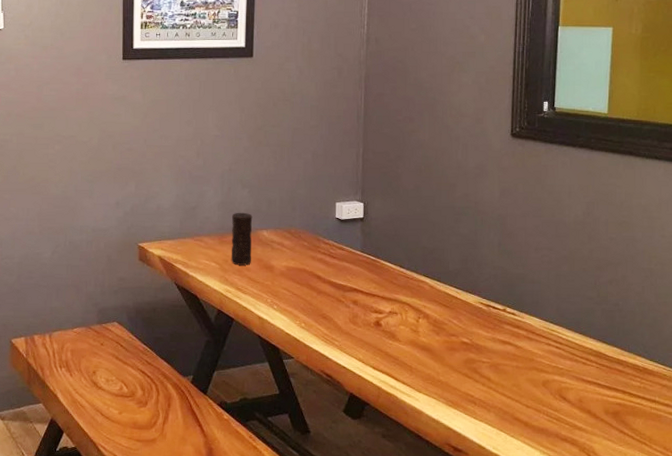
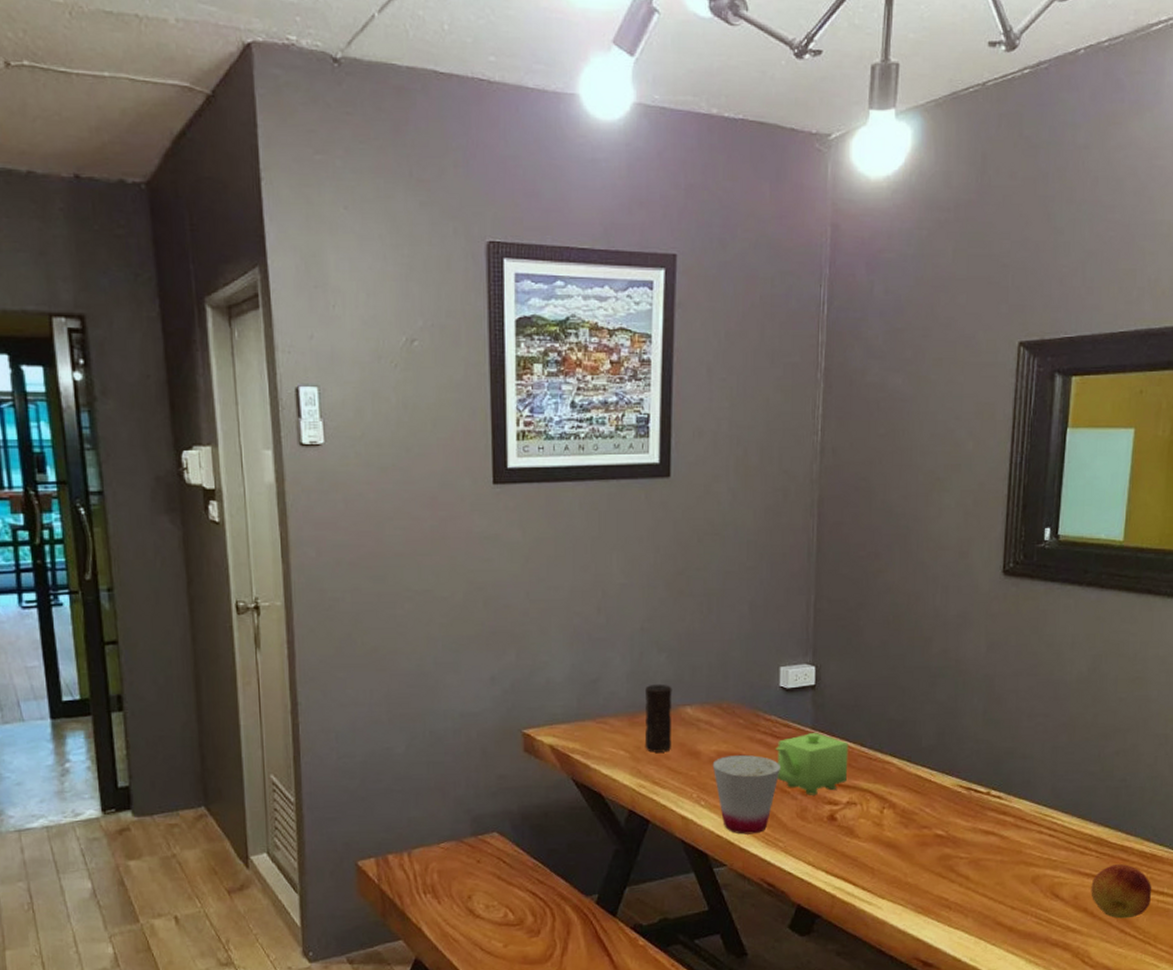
cup: none [283,270,336,334] -> present [712,754,780,835]
teapot: none [331,255,390,305] -> present [774,733,848,795]
fruit: none [593,375,645,421] -> present [1091,864,1151,919]

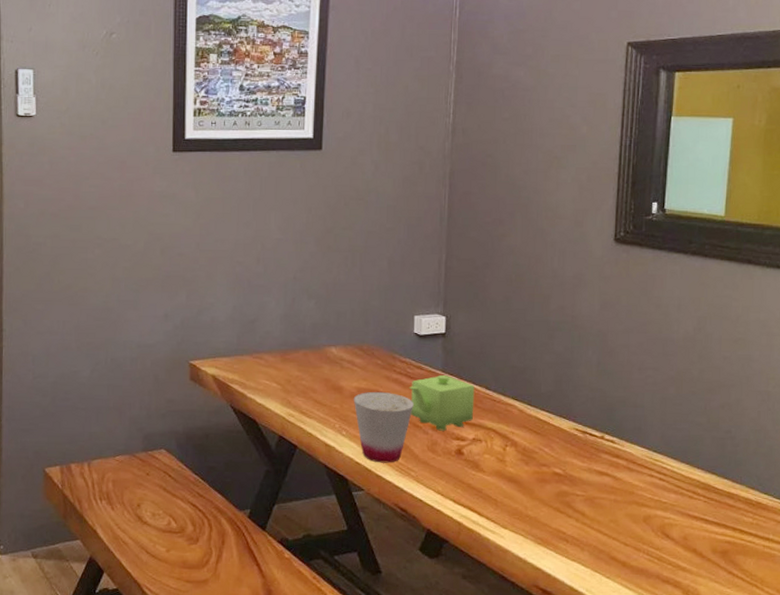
candle: present [644,684,672,753] -> none [294,326,320,386]
fruit: present [1091,864,1151,919] -> none [699,510,757,561]

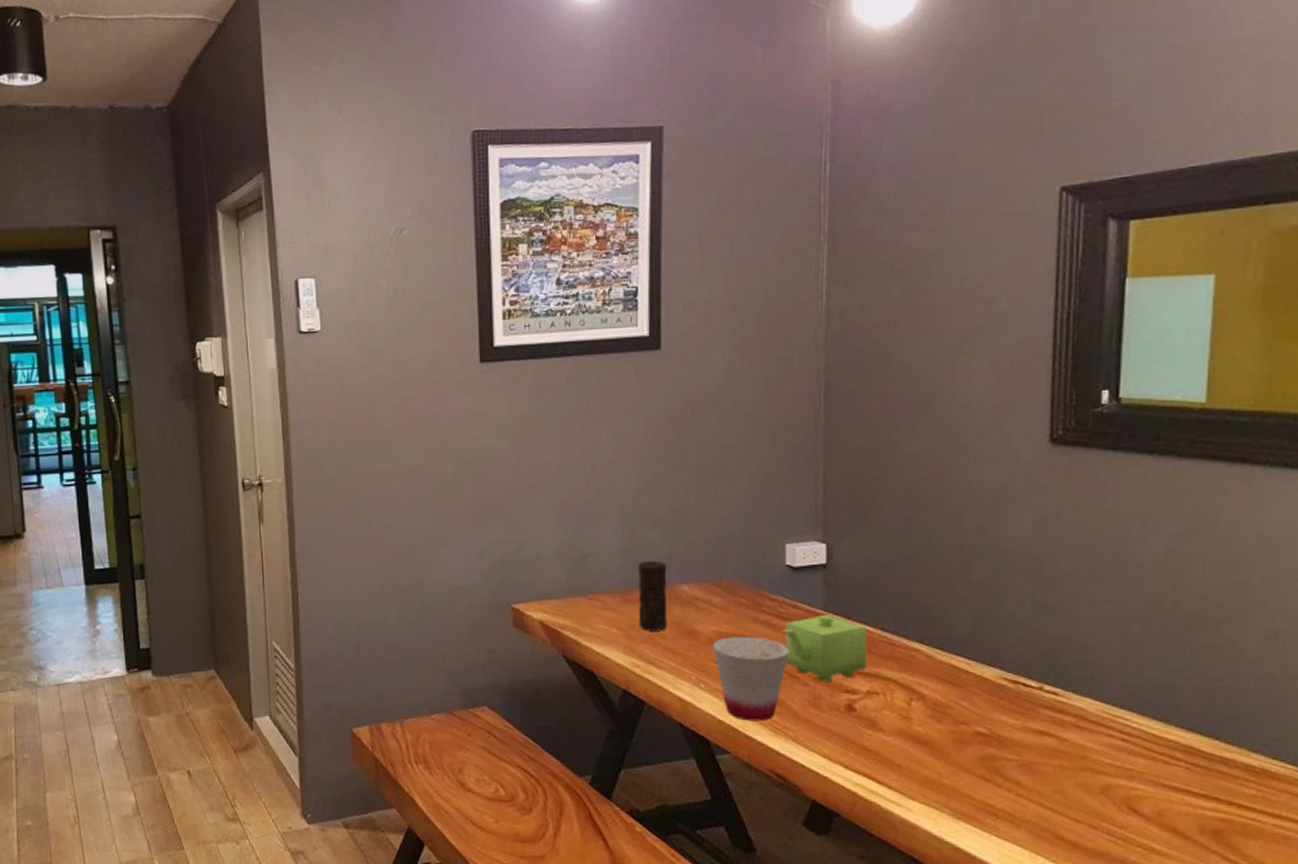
candle: none [294,326,320,386] -> present [638,560,667,631]

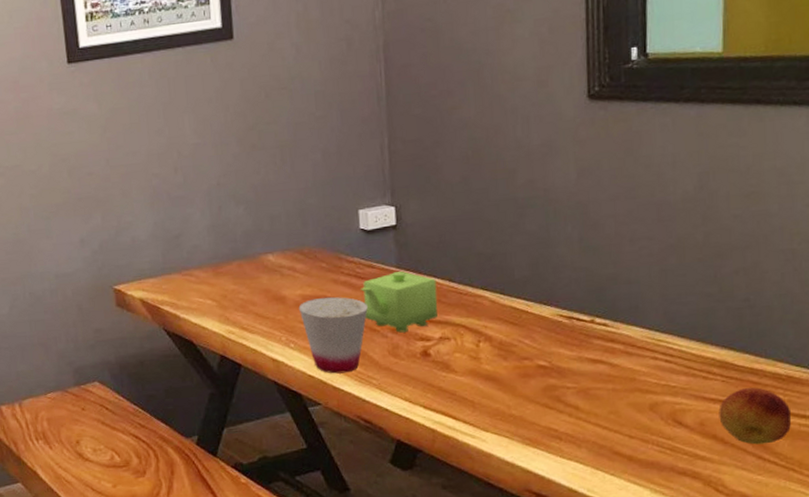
candle: present [638,560,667,631] -> none [226,234,256,300]
fruit: none [1180,779,1263,844] -> present [719,387,791,445]

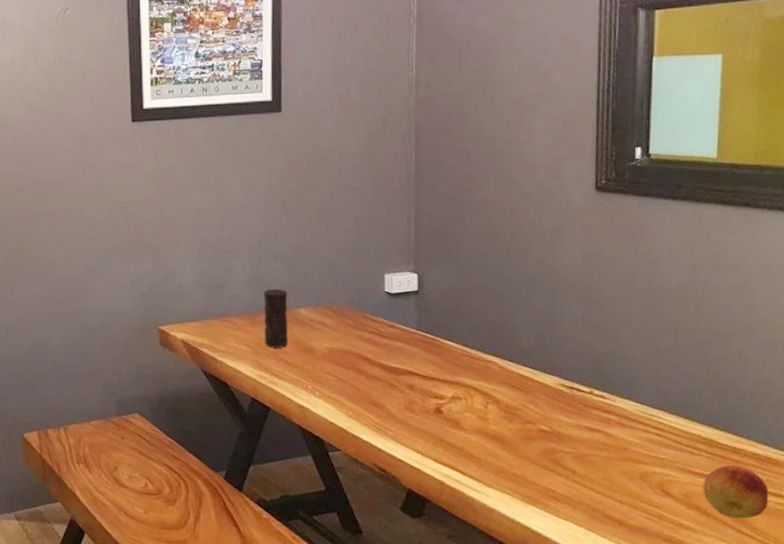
candle: none [226,234,256,300] -> present [264,288,288,348]
cup: present [298,296,368,374] -> none [325,351,388,423]
teapot: present [359,271,438,333] -> none [381,333,452,390]

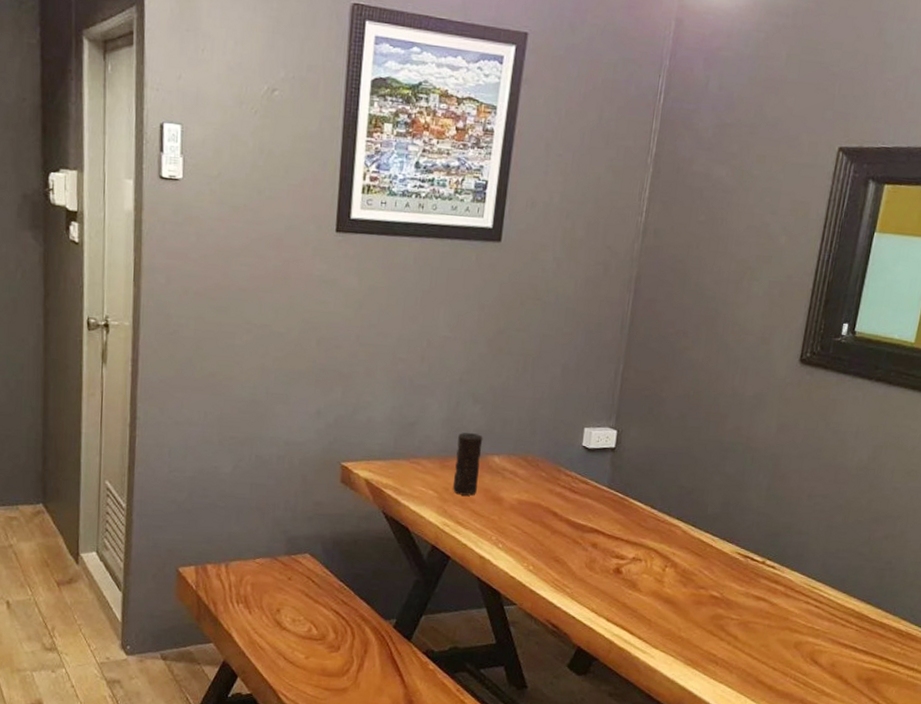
fruit: present [703,465,768,519] -> none [847,639,904,689]

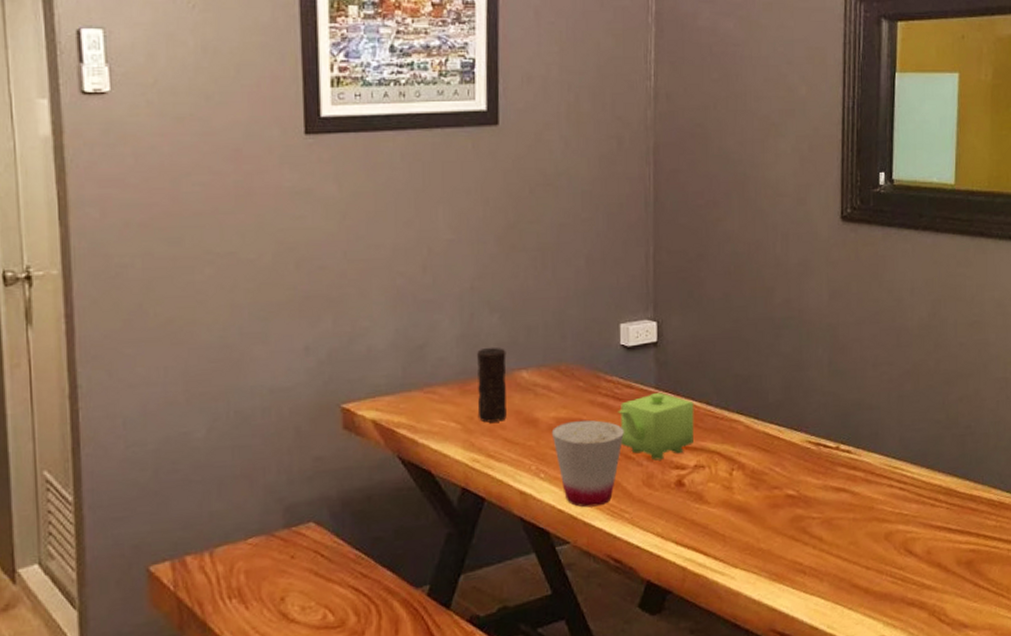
cup: none [512,504,575,579] -> present [551,419,624,508]
teapot: none [571,491,640,549] -> present [617,393,694,461]

